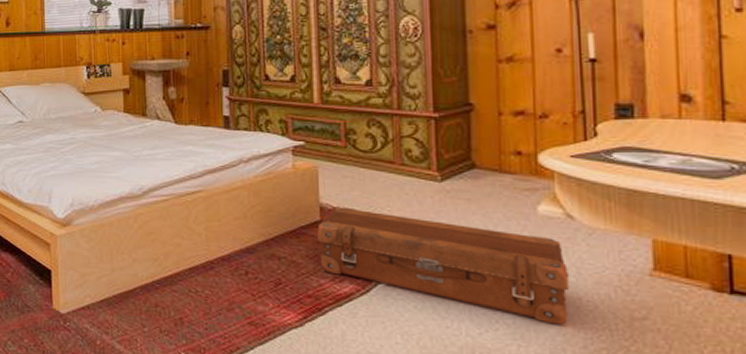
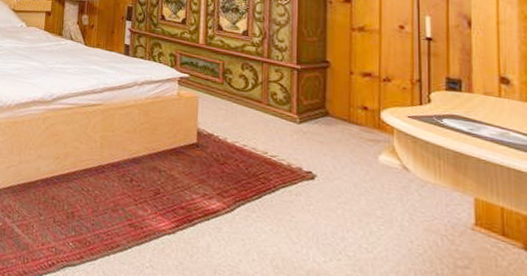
suitcase: present [317,207,569,325] -> none [193,133,402,264]

